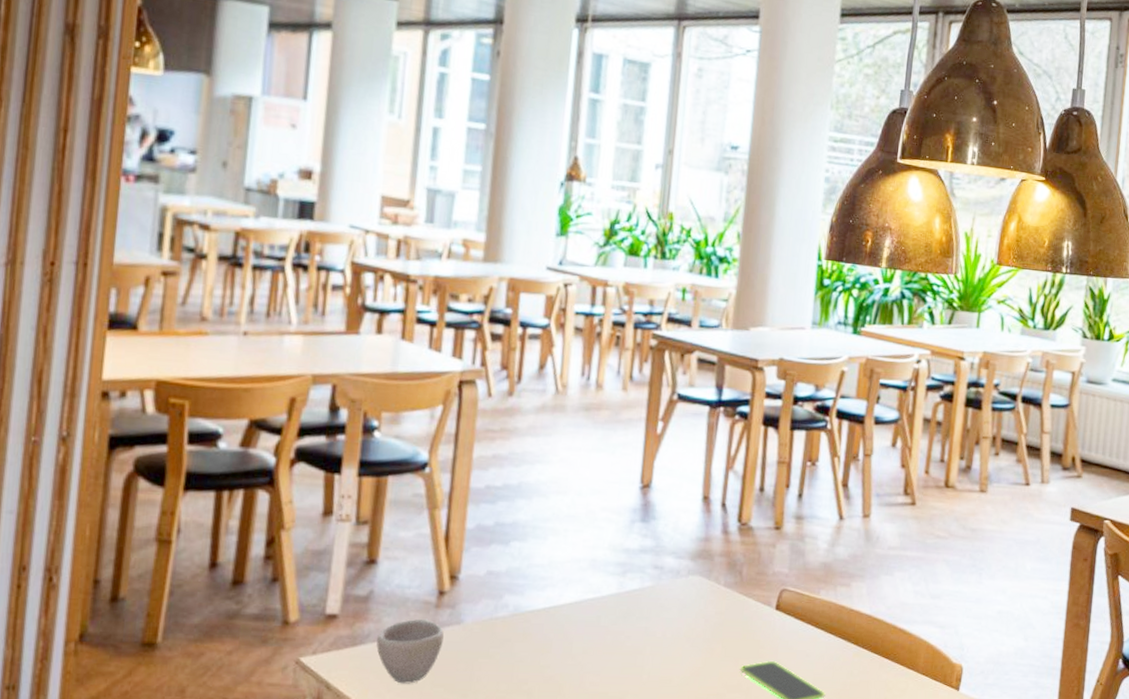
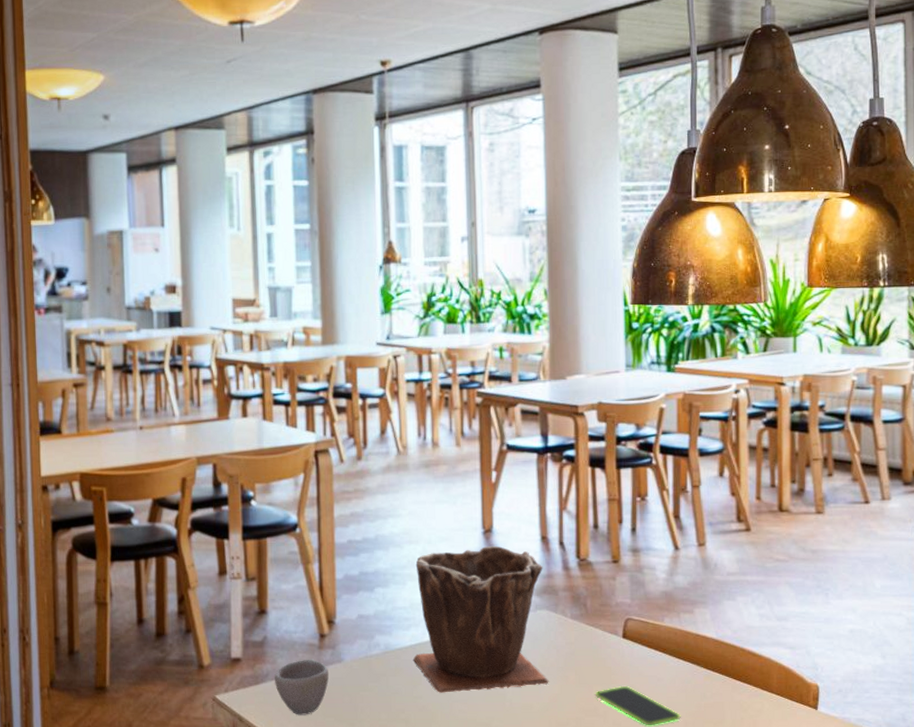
plant pot: none [545,502,701,663] -> present [413,545,549,693]

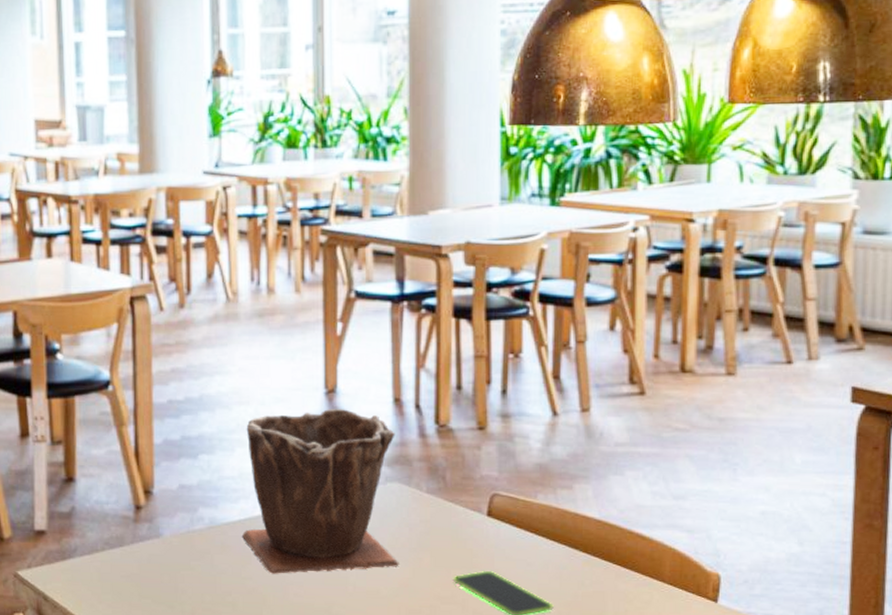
cup: present [275,659,329,715] -> none [84,533,145,596]

